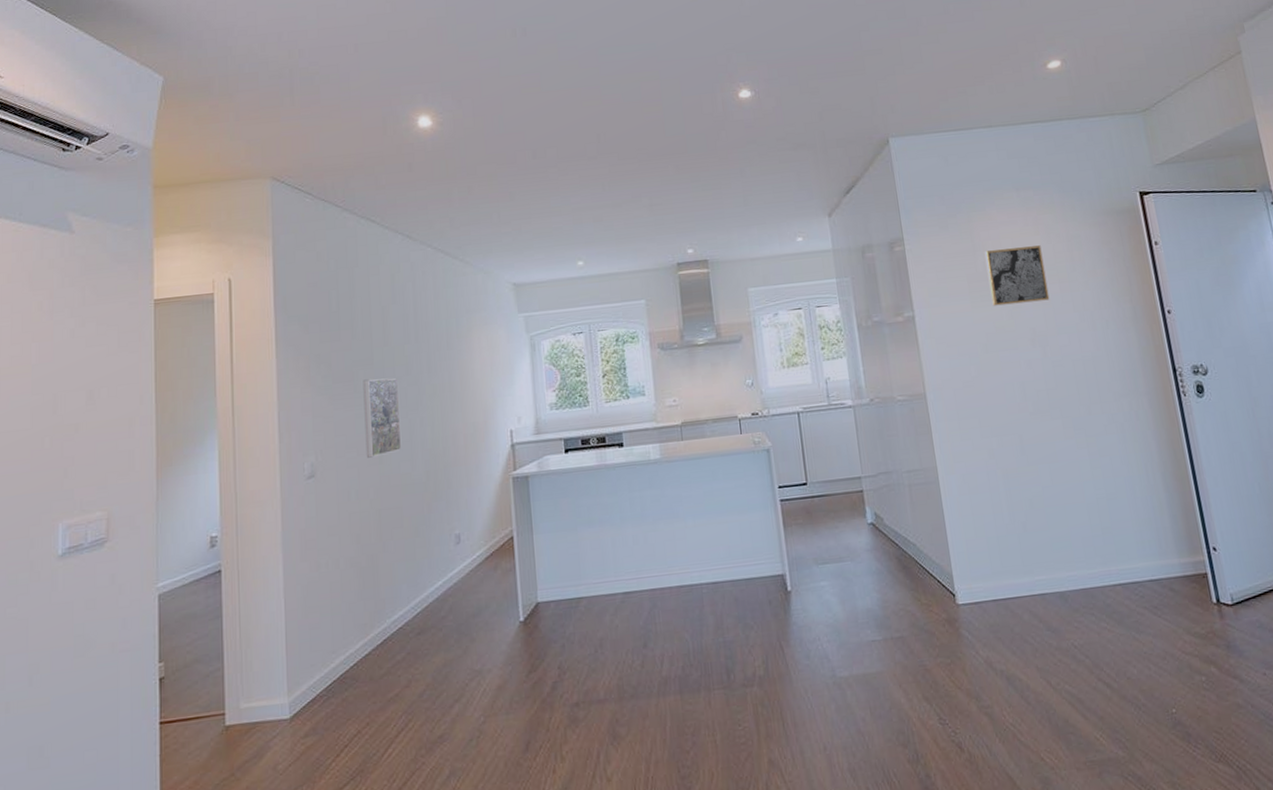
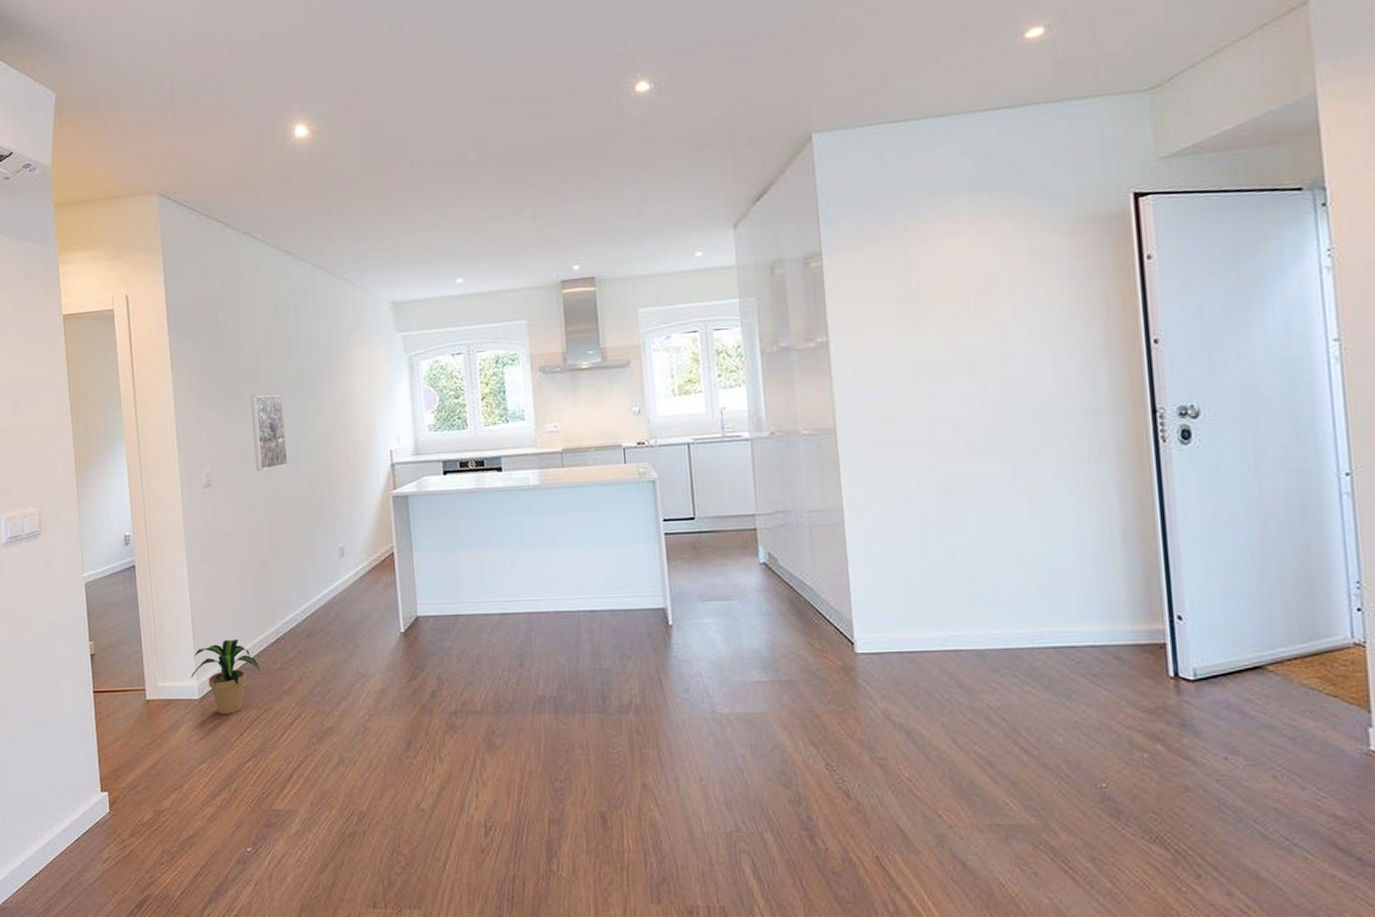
potted plant: none [280,644,364,734] -> present [190,638,261,714]
wall art: present [984,245,1050,306] -> none [920,260,999,332]

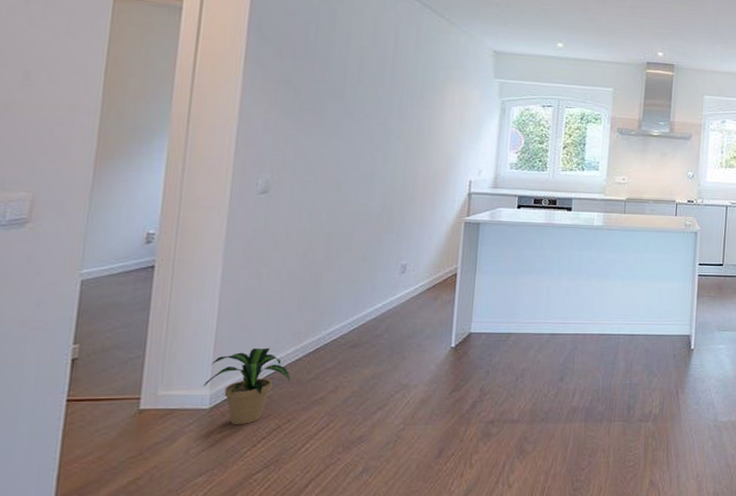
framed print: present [250,395,287,471] -> none [324,111,366,184]

